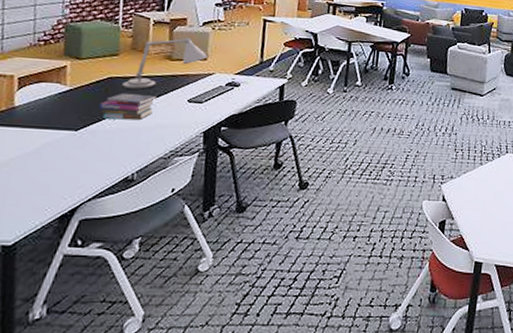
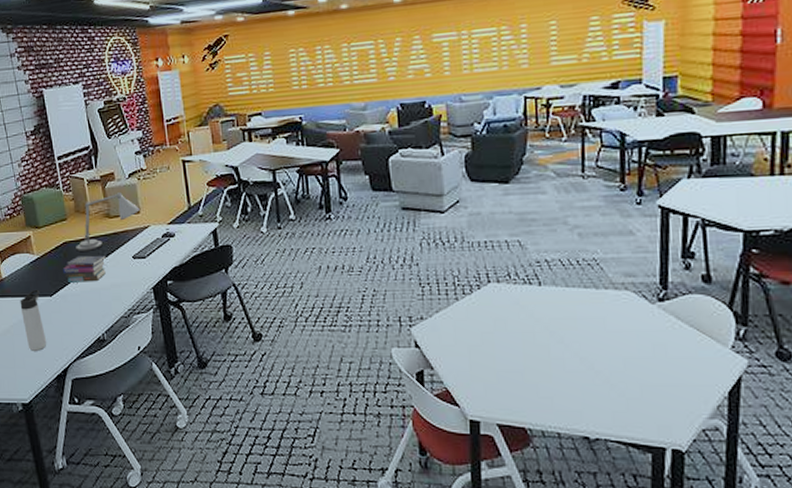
thermos bottle: none [29,121,63,188] -> present [20,289,47,351]

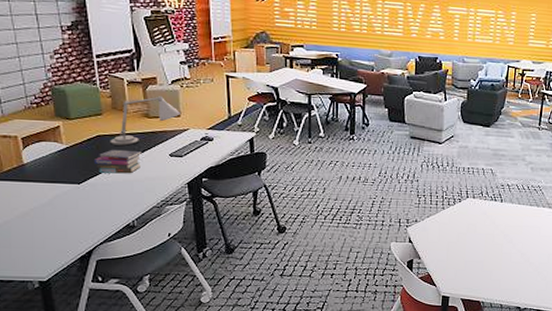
thermos bottle: present [20,289,47,351] -> none [43,176,72,234]

